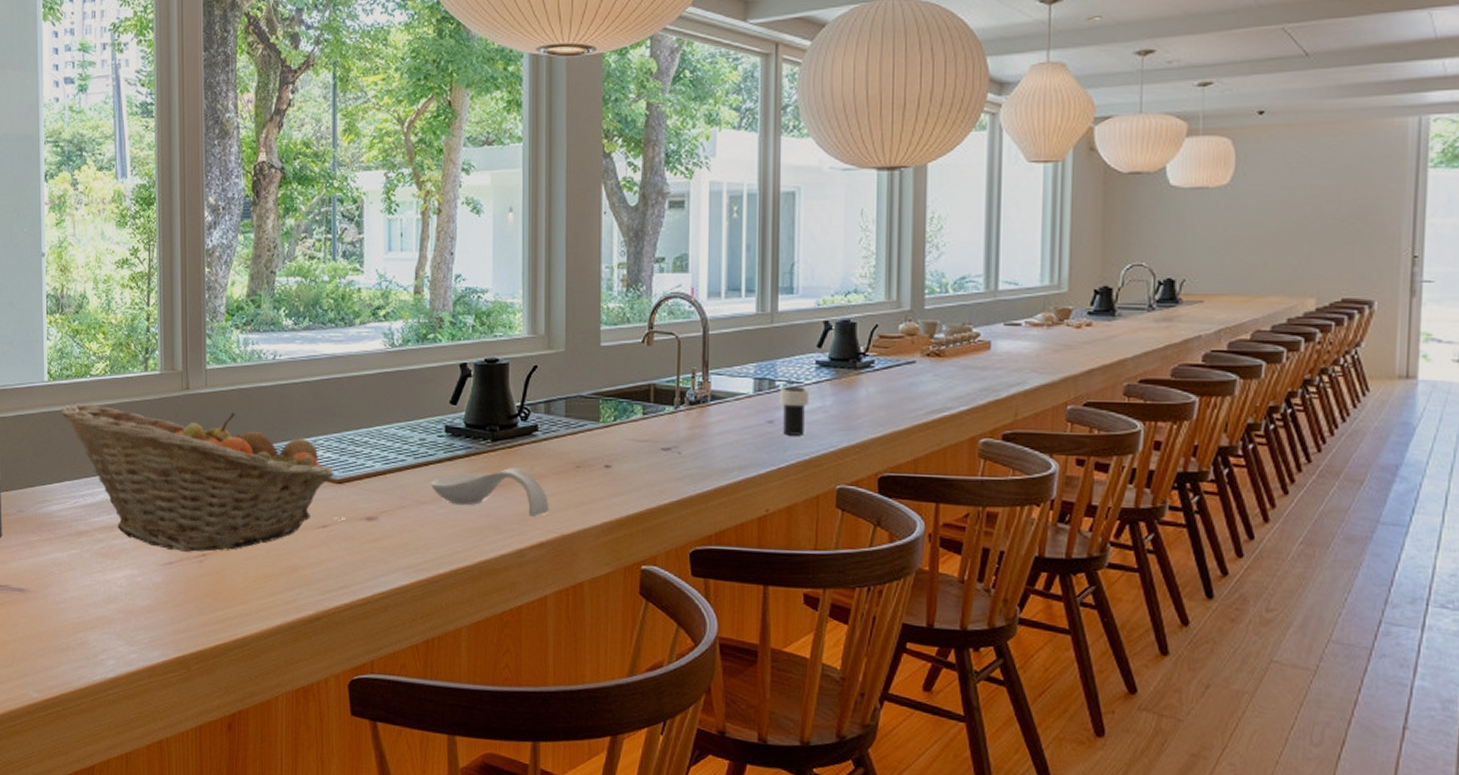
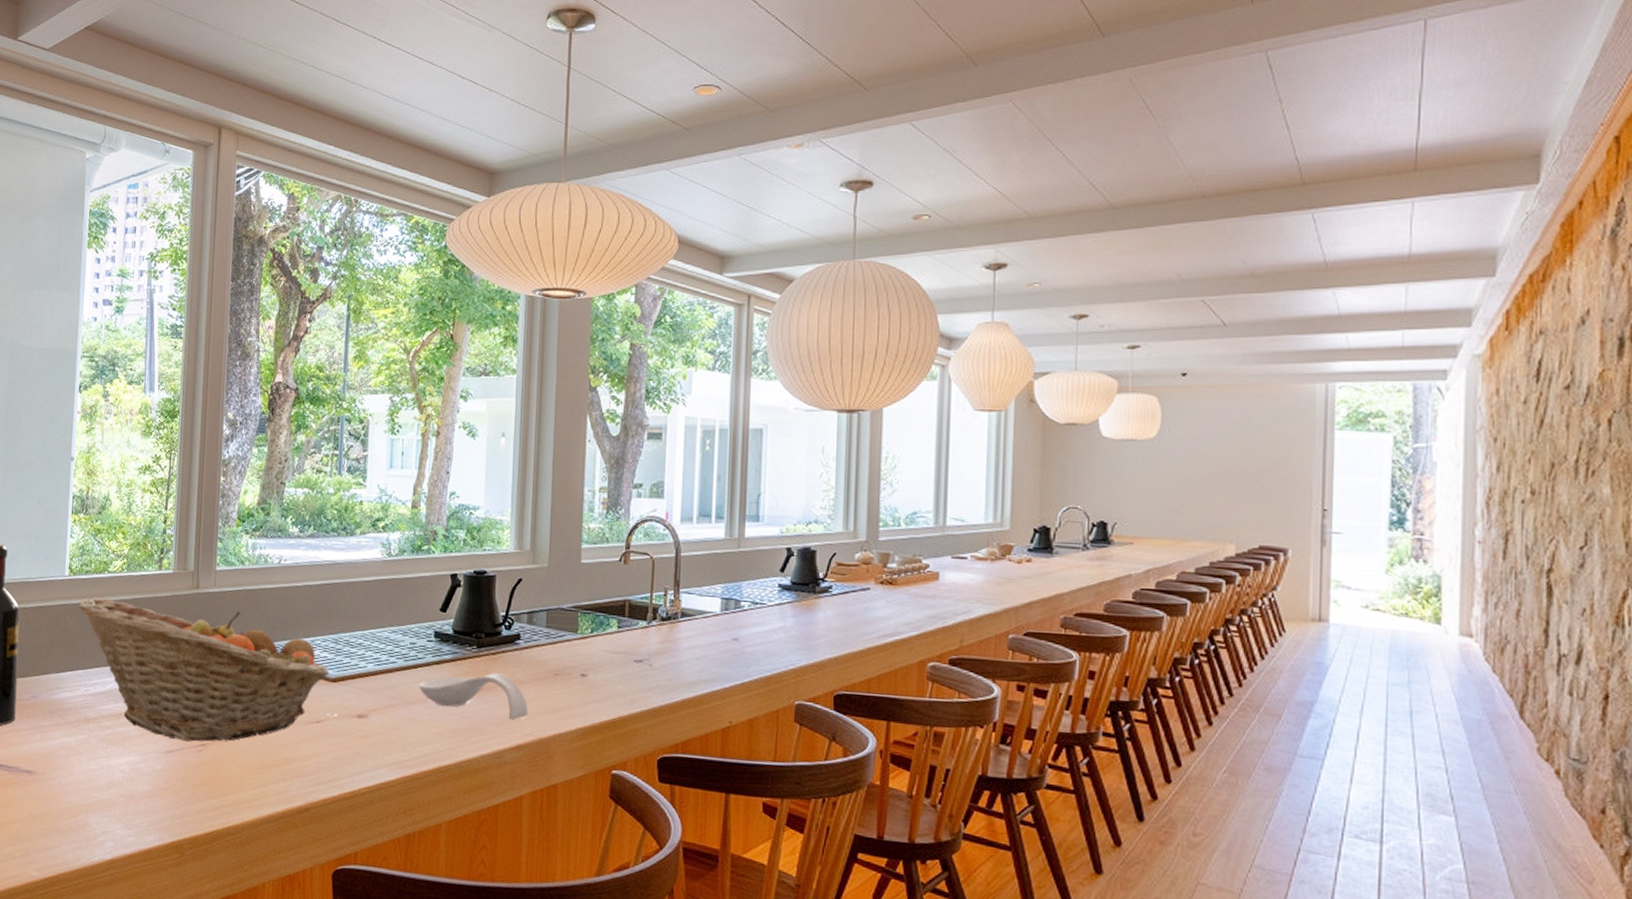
cup: present [779,386,810,436] -> none [743,607,772,653]

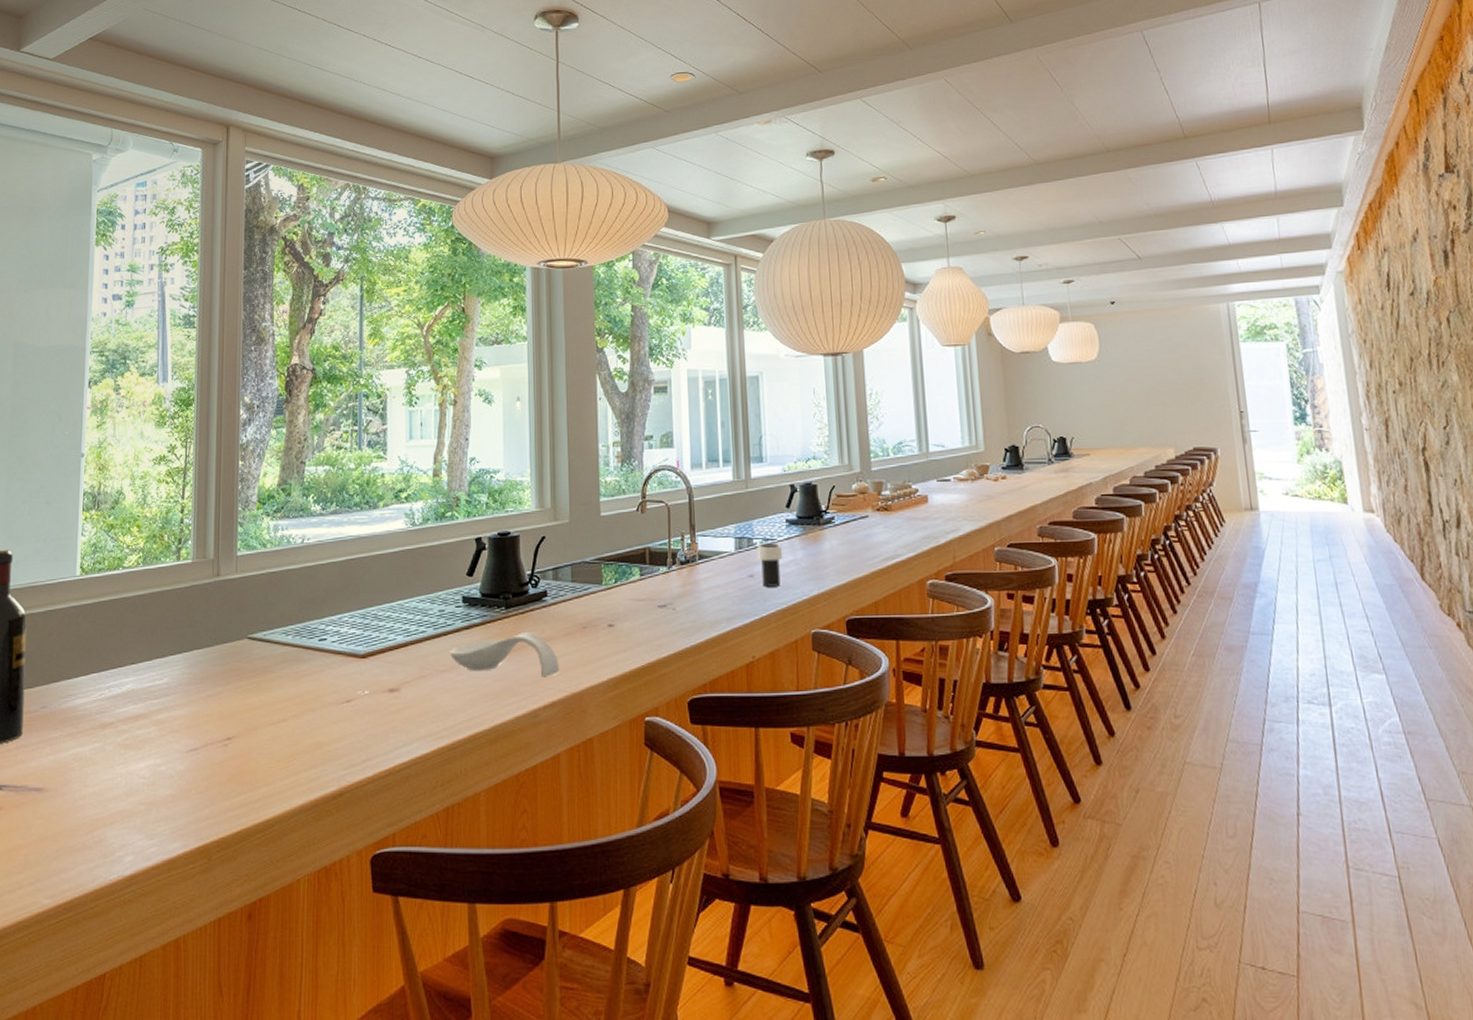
fruit basket: present [78,597,330,742] -> none [91,595,358,737]
cup: none [743,607,772,653] -> present [756,543,783,587]

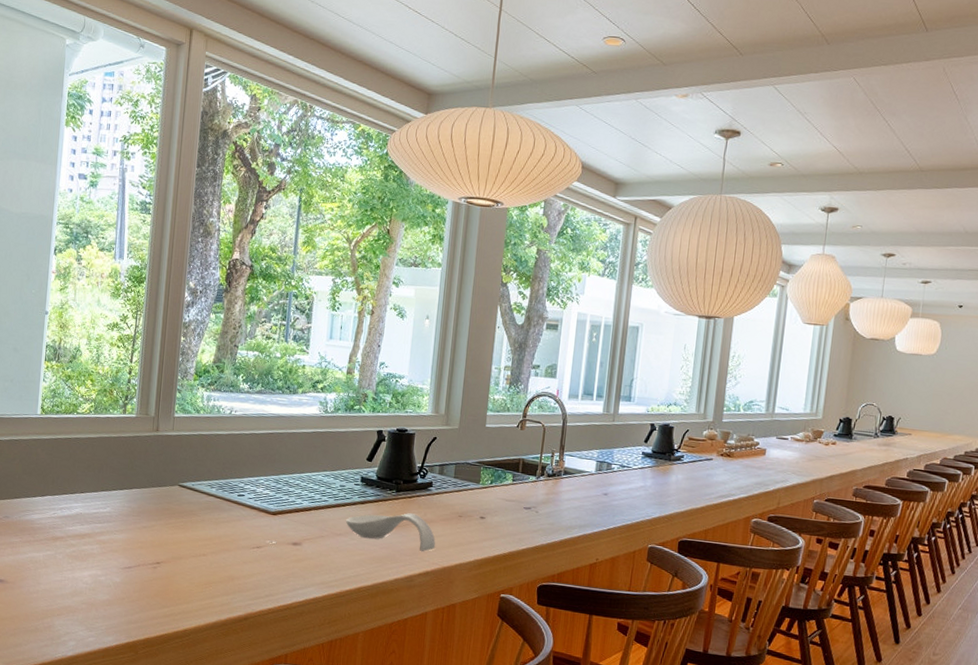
cup: present [756,543,783,587] -> none [613,469,635,506]

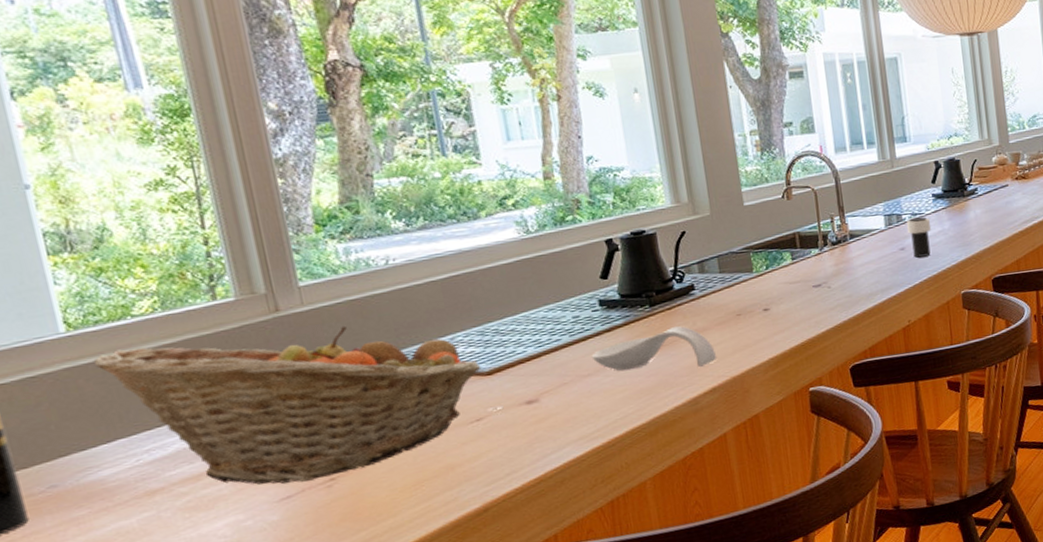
fruit basket: none [49,434,270,561] -> present [93,325,481,485]
cup: none [613,469,635,506] -> present [906,217,932,258]

